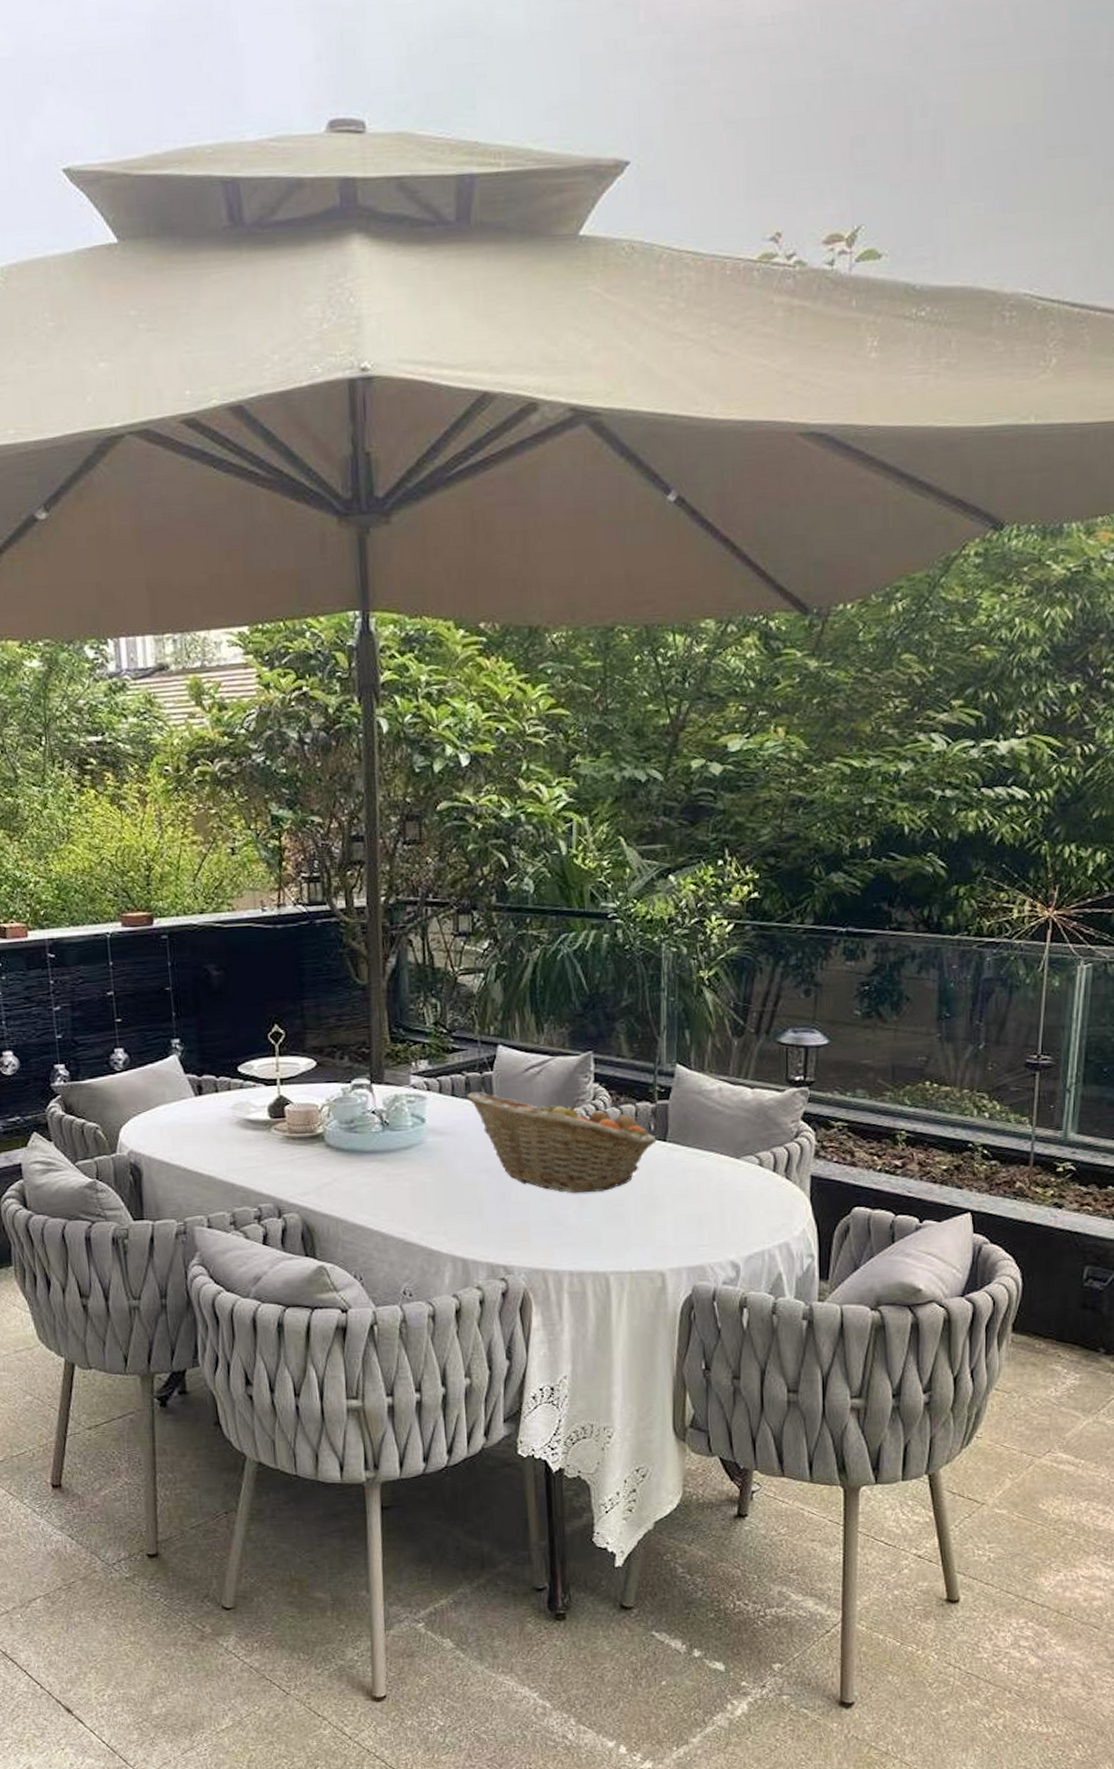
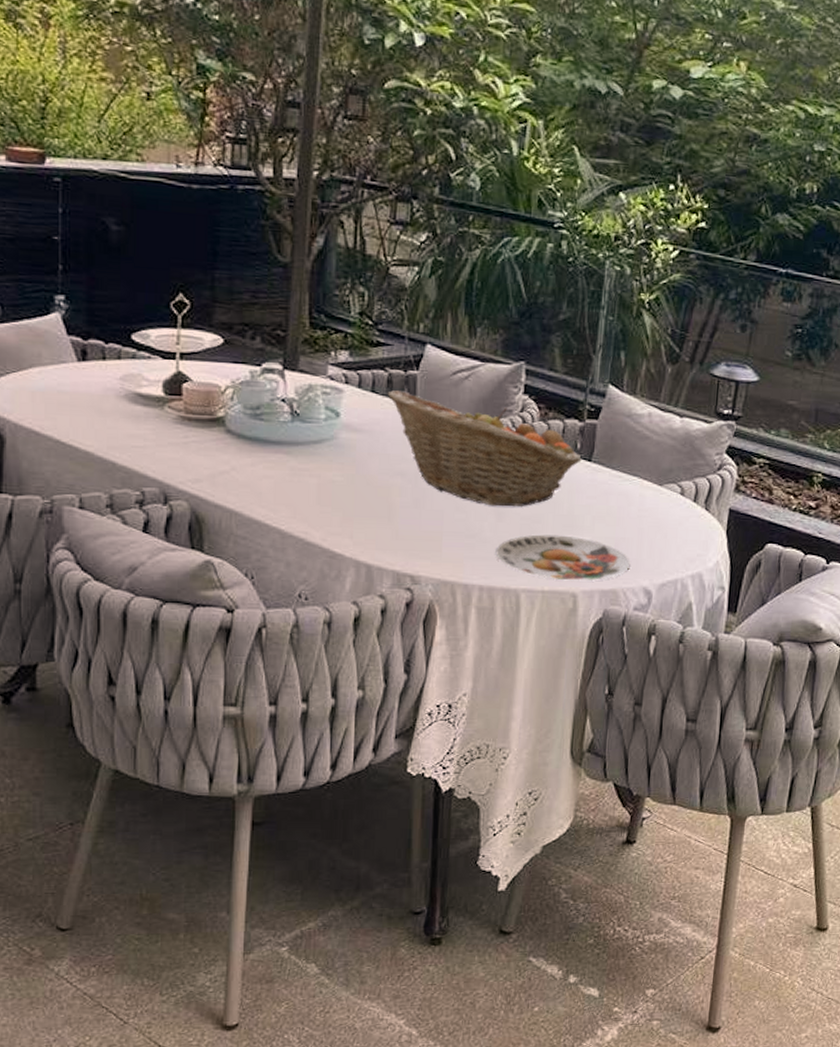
plate: none [581,1216,715,1260] -> present [495,534,630,581]

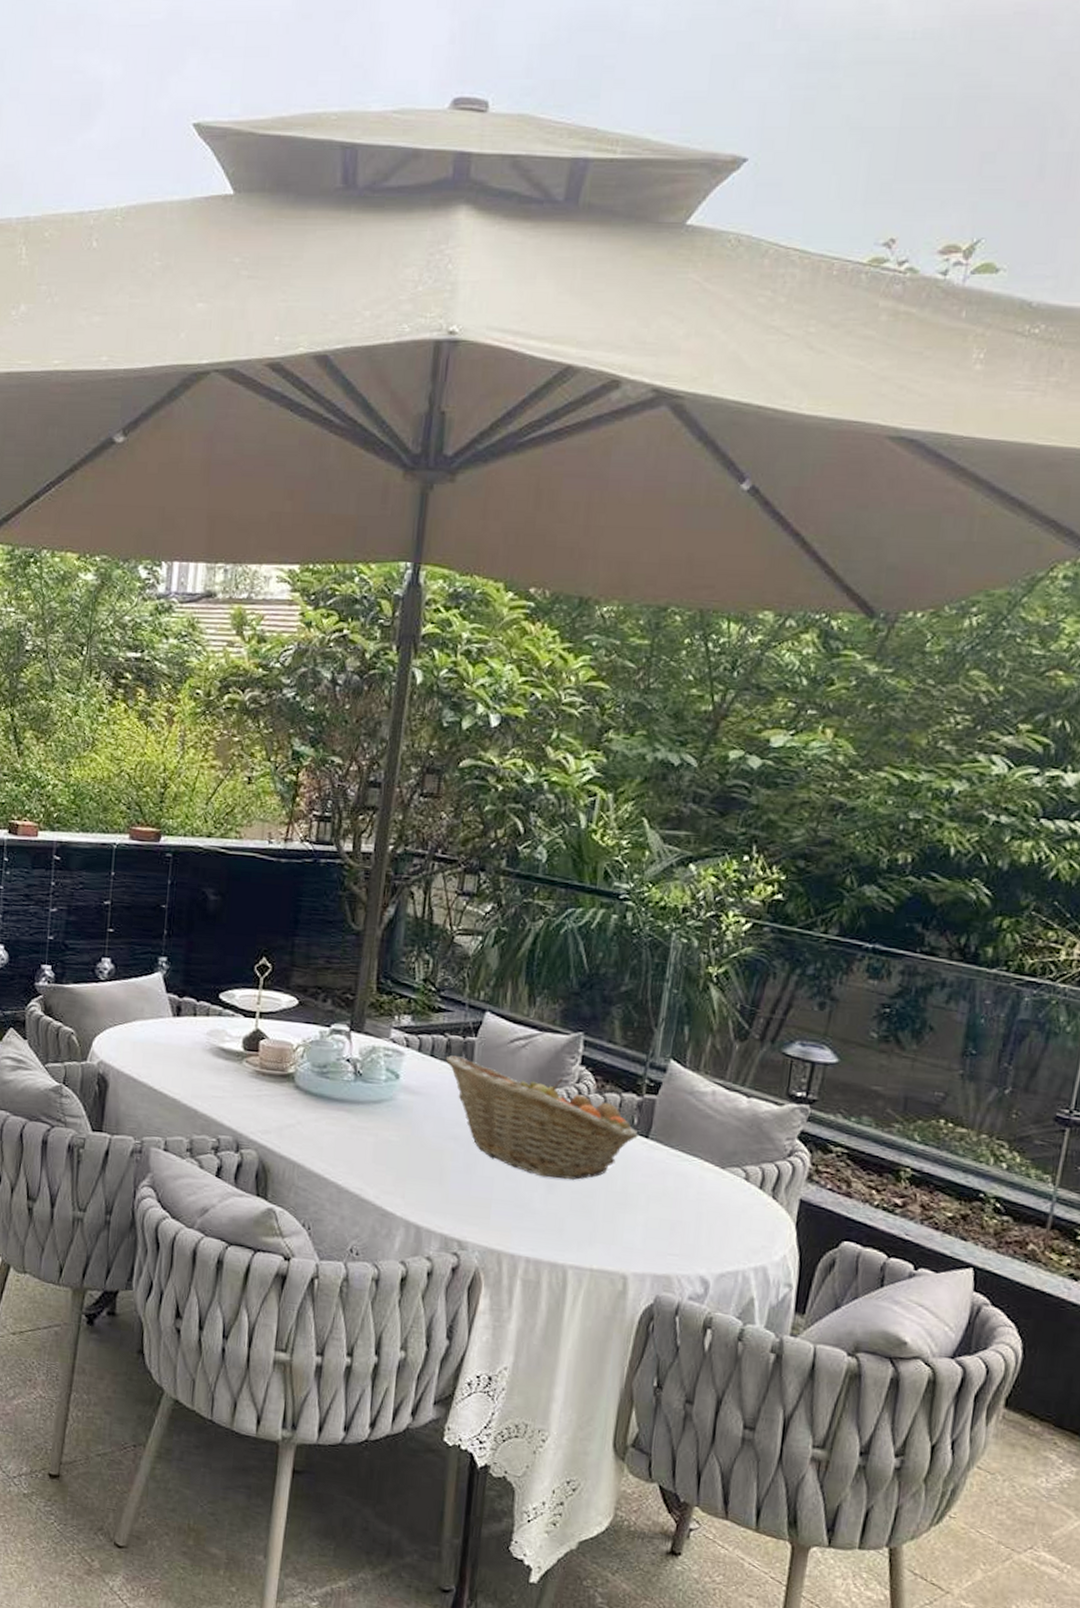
plate: present [495,534,630,581] -> none [544,1210,687,1264]

